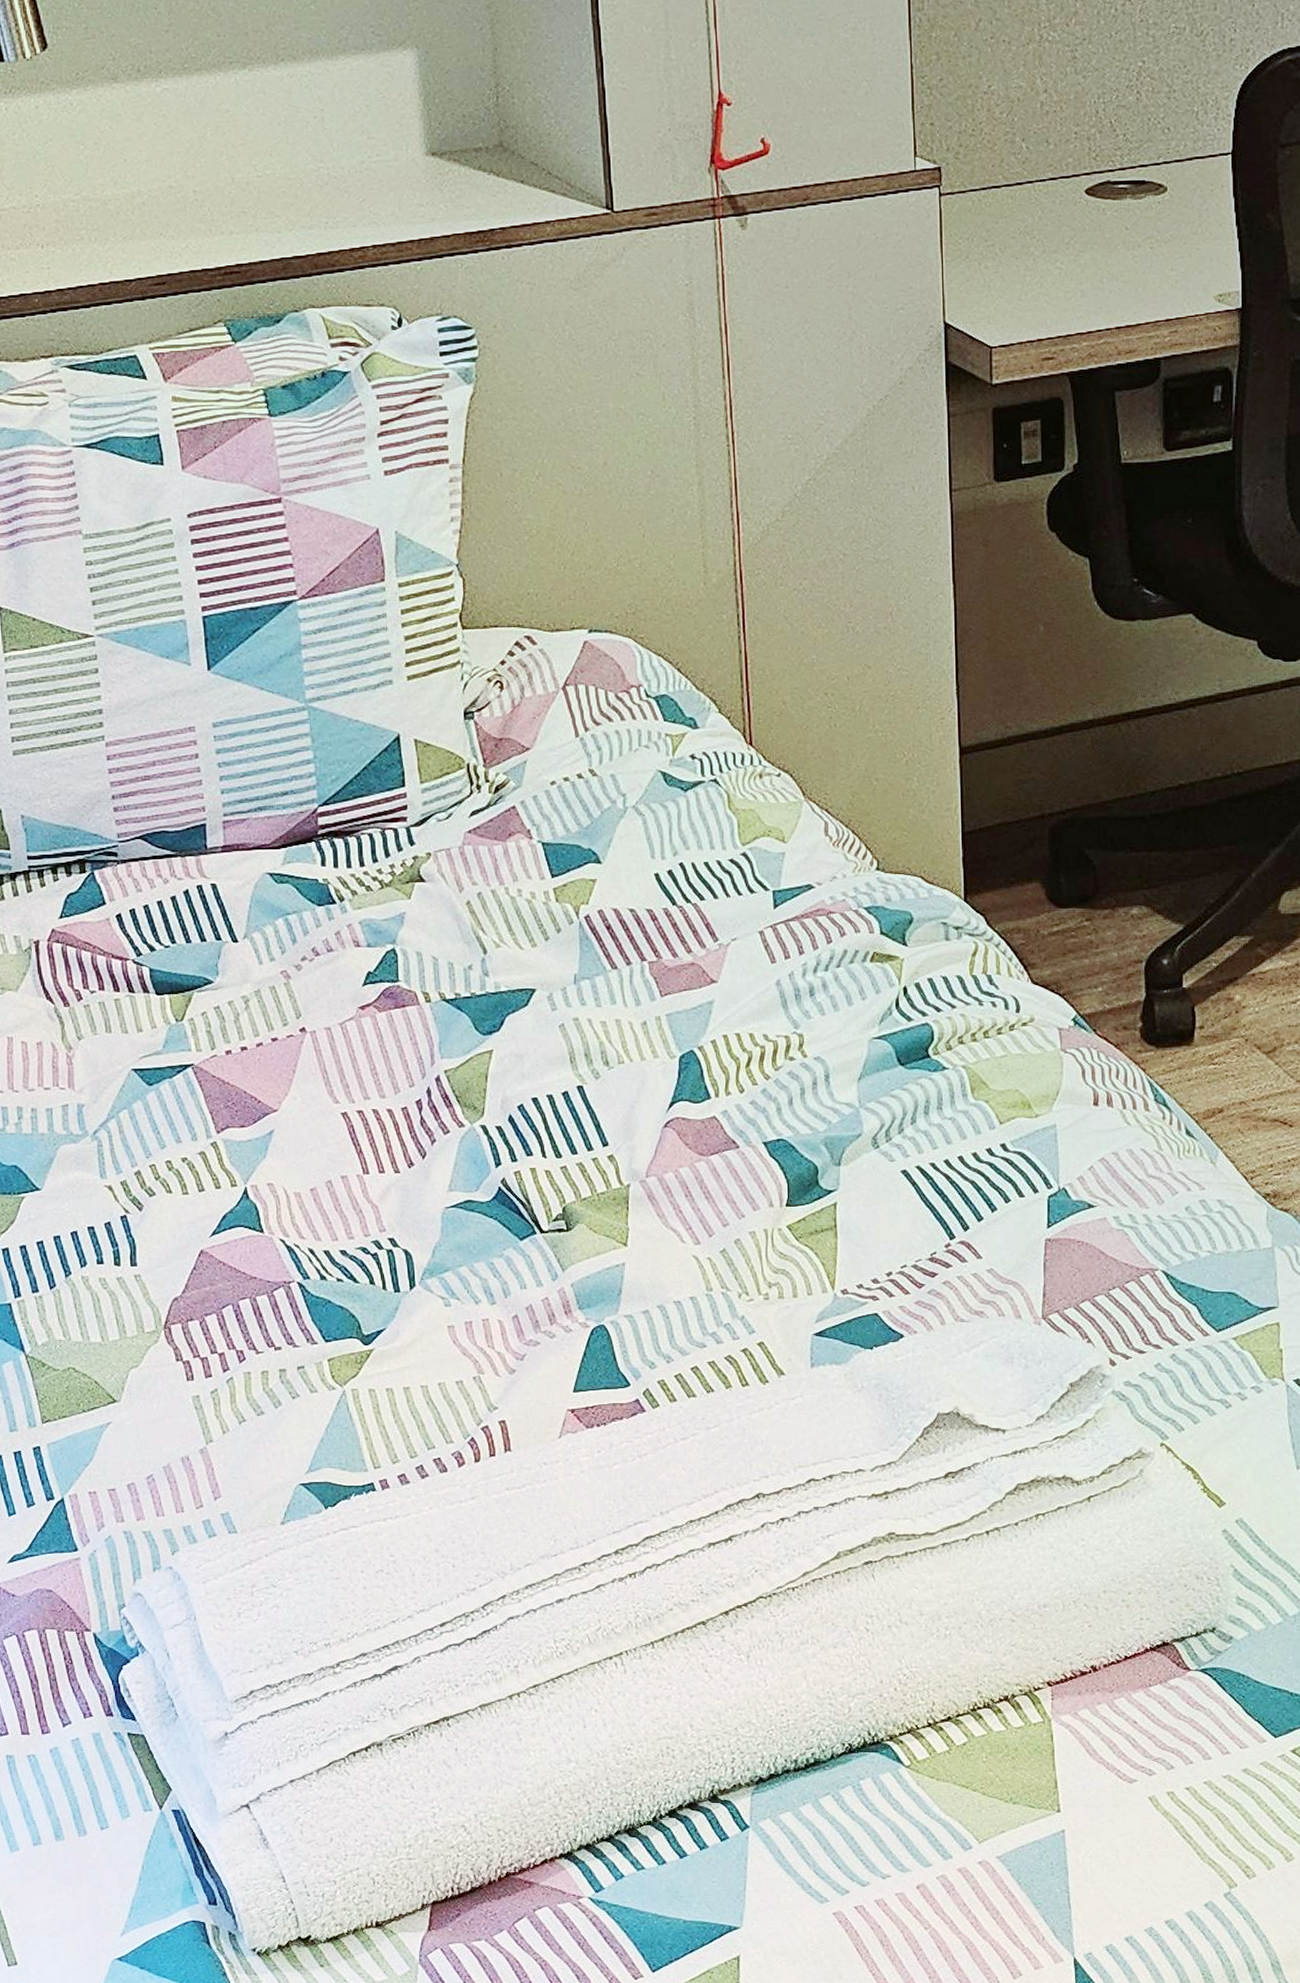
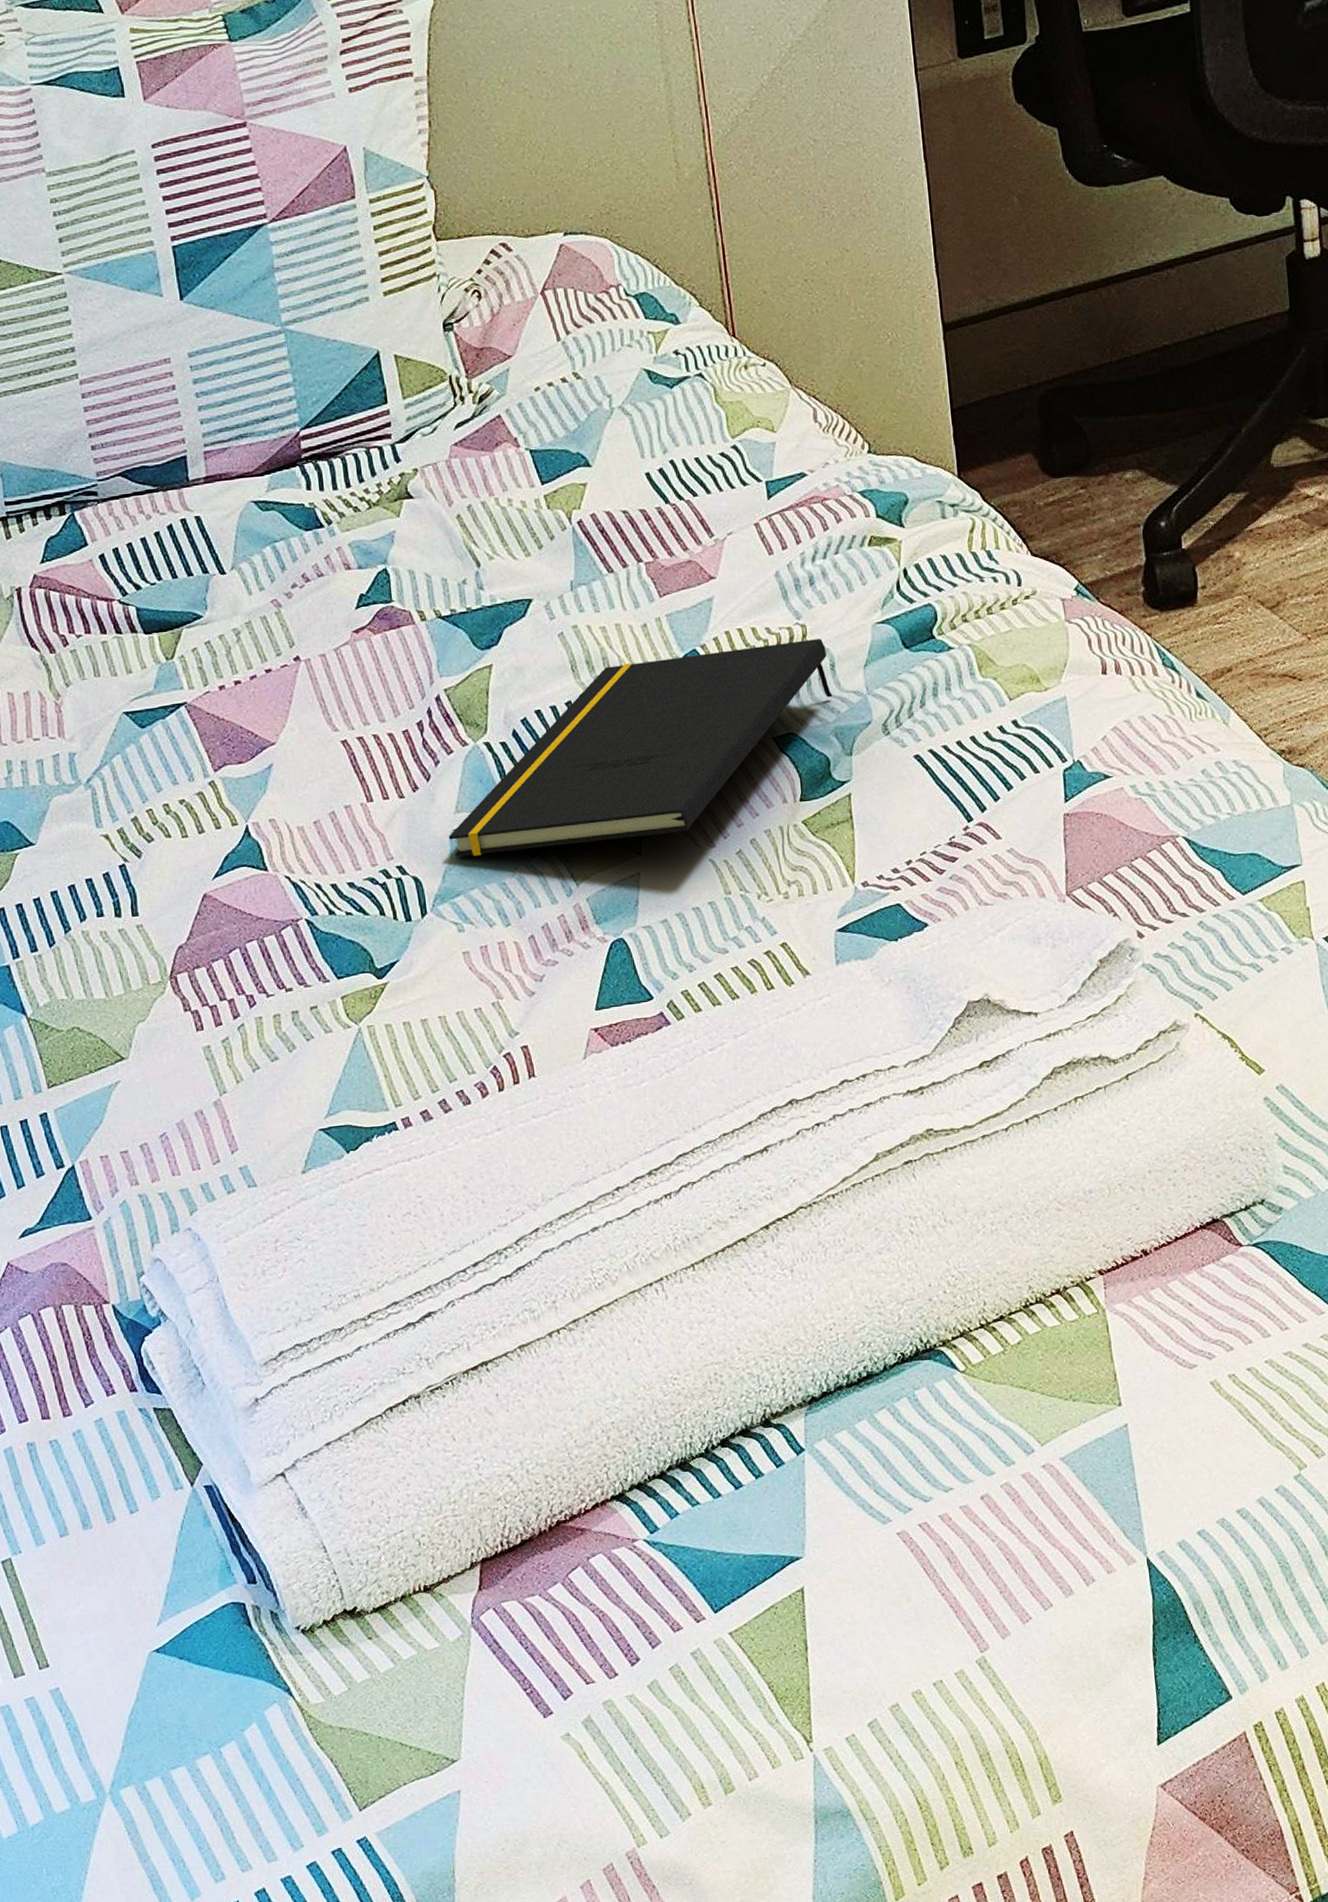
notepad: none [440,1049,825,1235] -> present [448,639,833,857]

